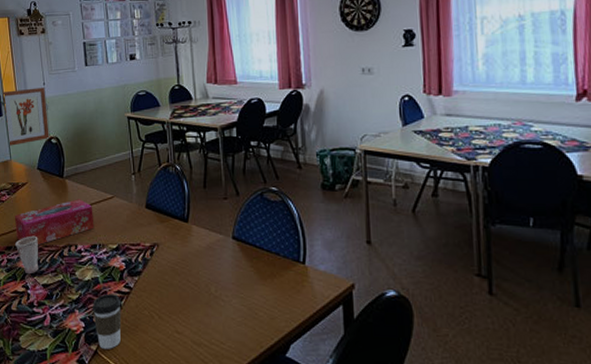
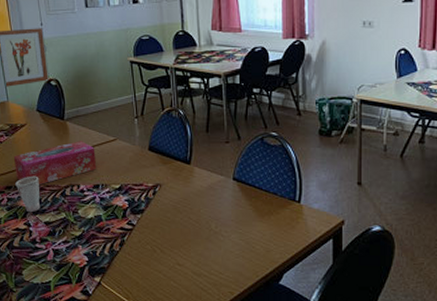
coffee cup: present [92,293,122,349] -> none [95,230,125,281]

